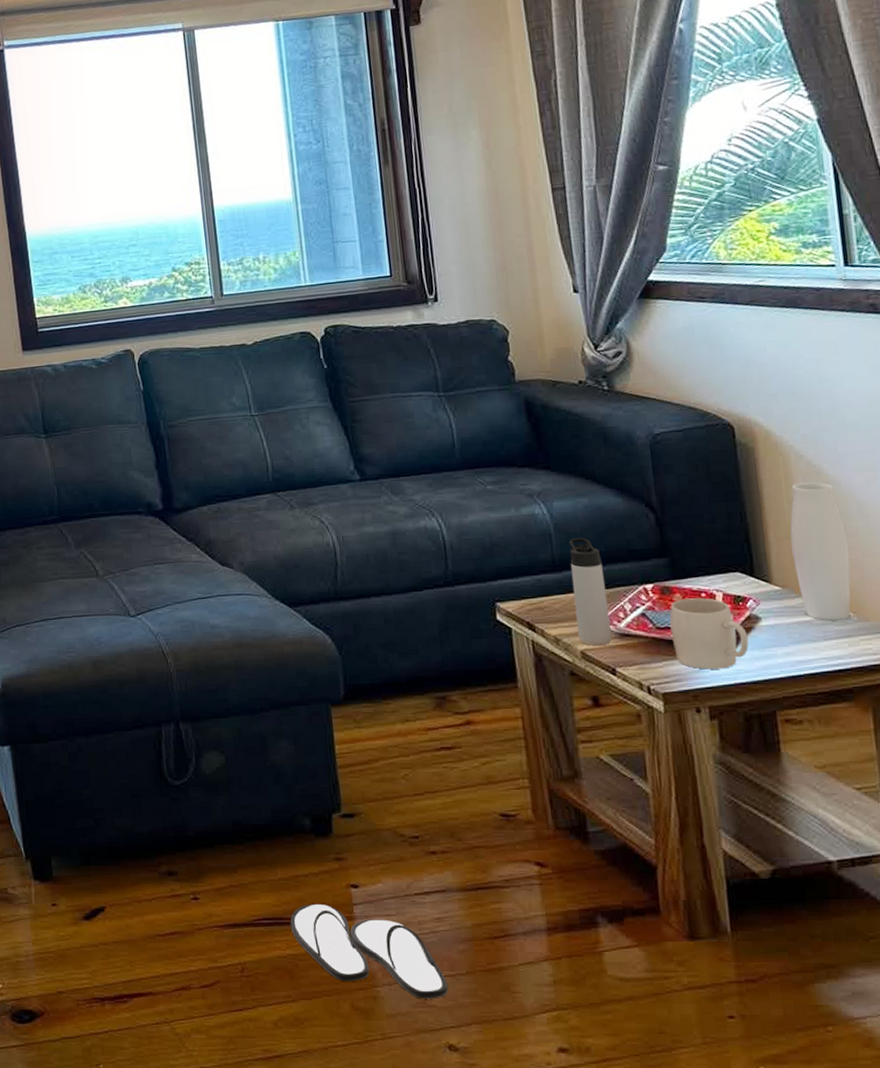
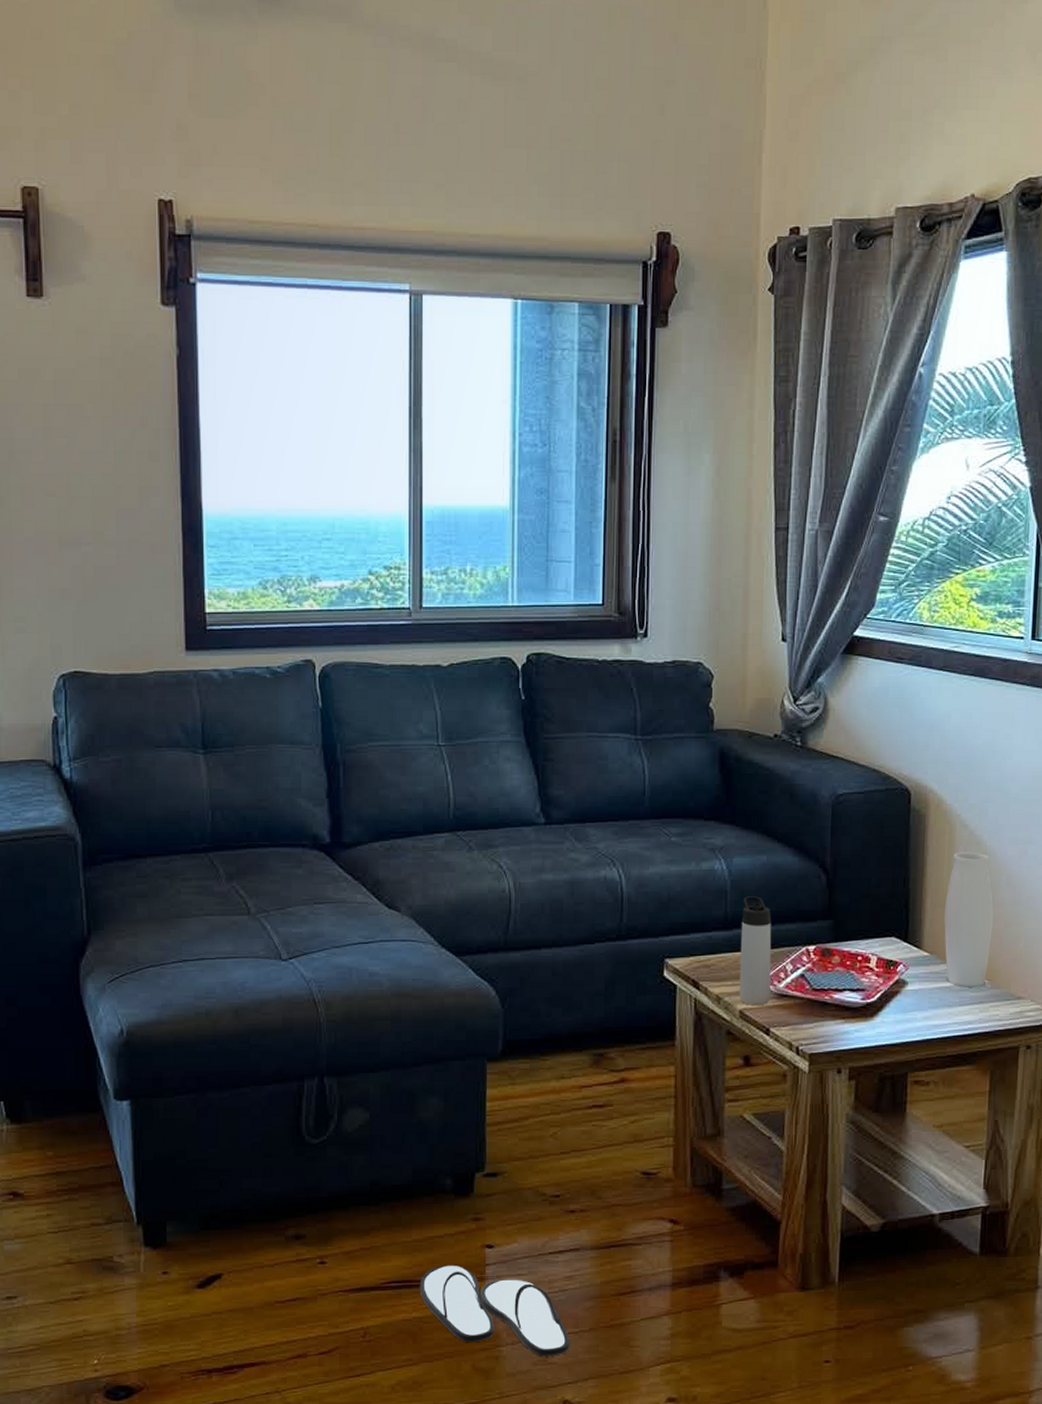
mug: present [669,598,749,670] -> none [825,961,894,1031]

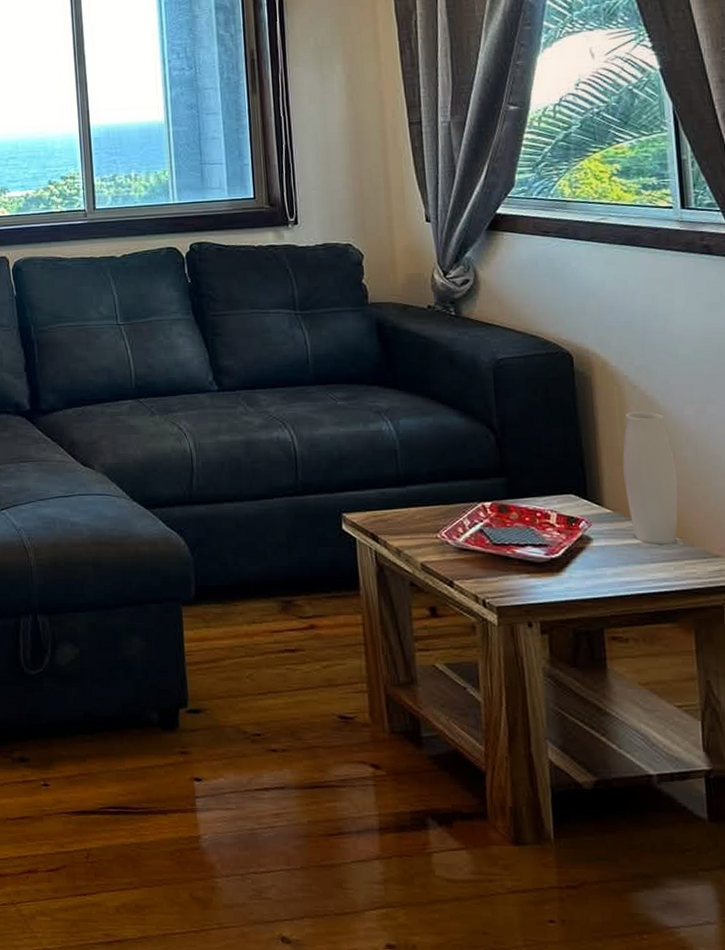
slippers: present [419,1265,570,1357] -> none [134,794,283,892]
thermos bottle: present [739,896,772,1006] -> none [413,455,451,559]

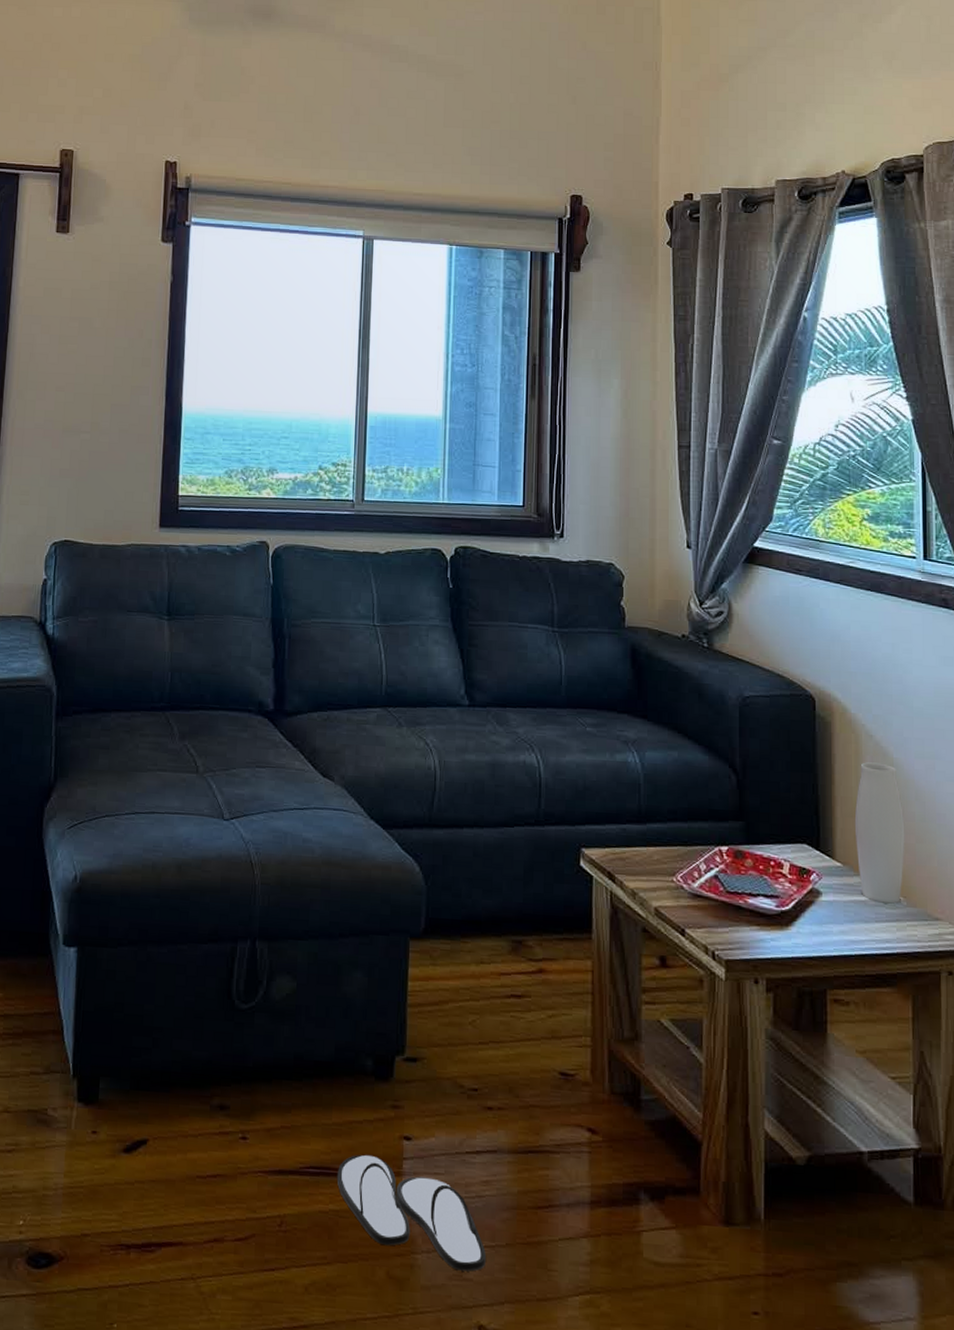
slippers: none [134,794,283,892] -> present [336,1154,486,1272]

